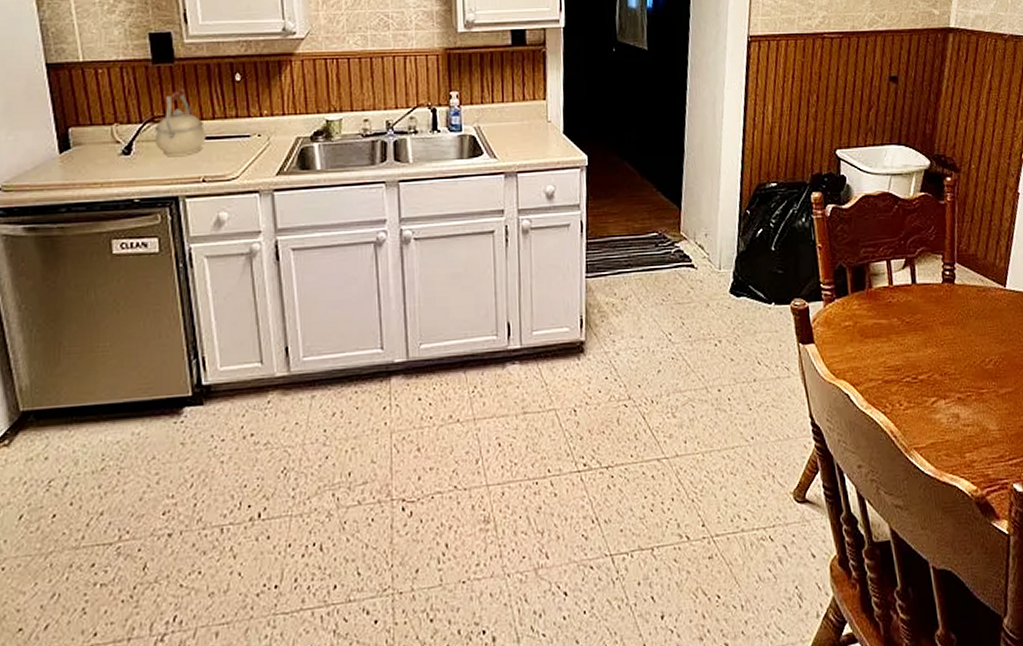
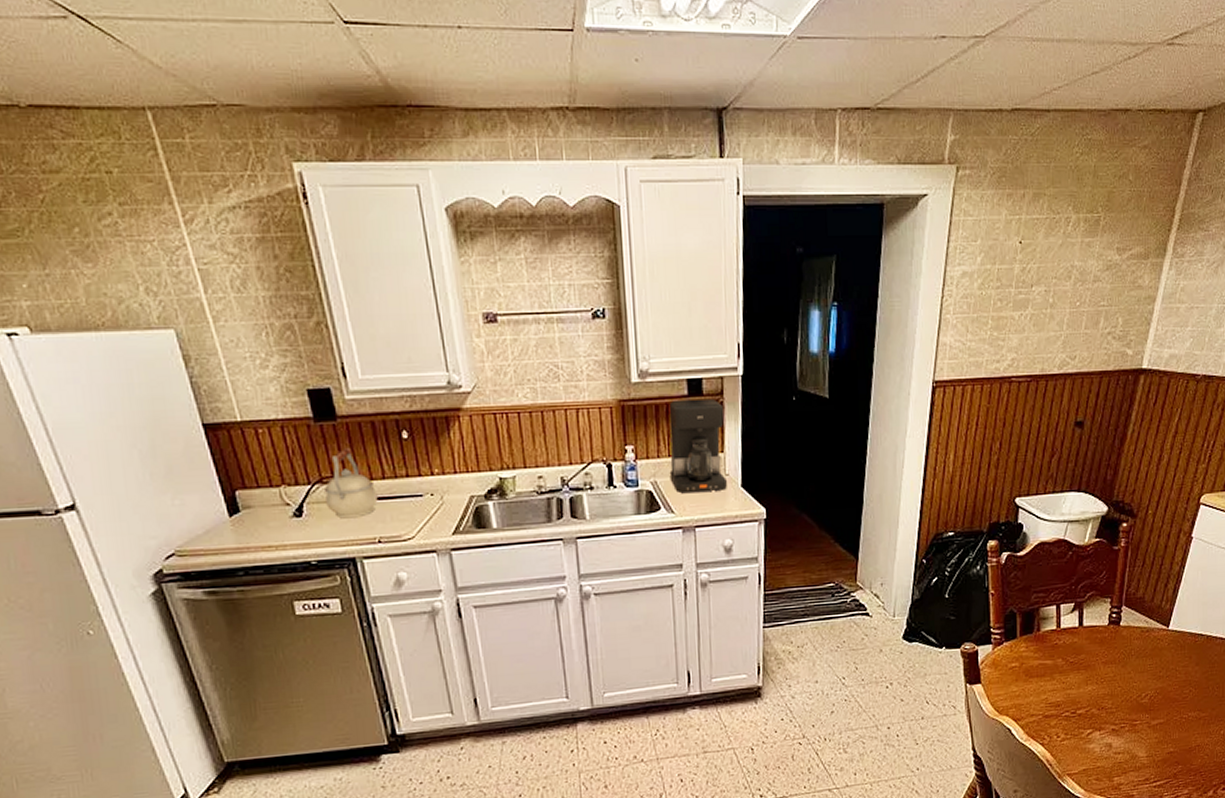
coffee maker: none [492,48,549,138] -> present [669,398,727,493]

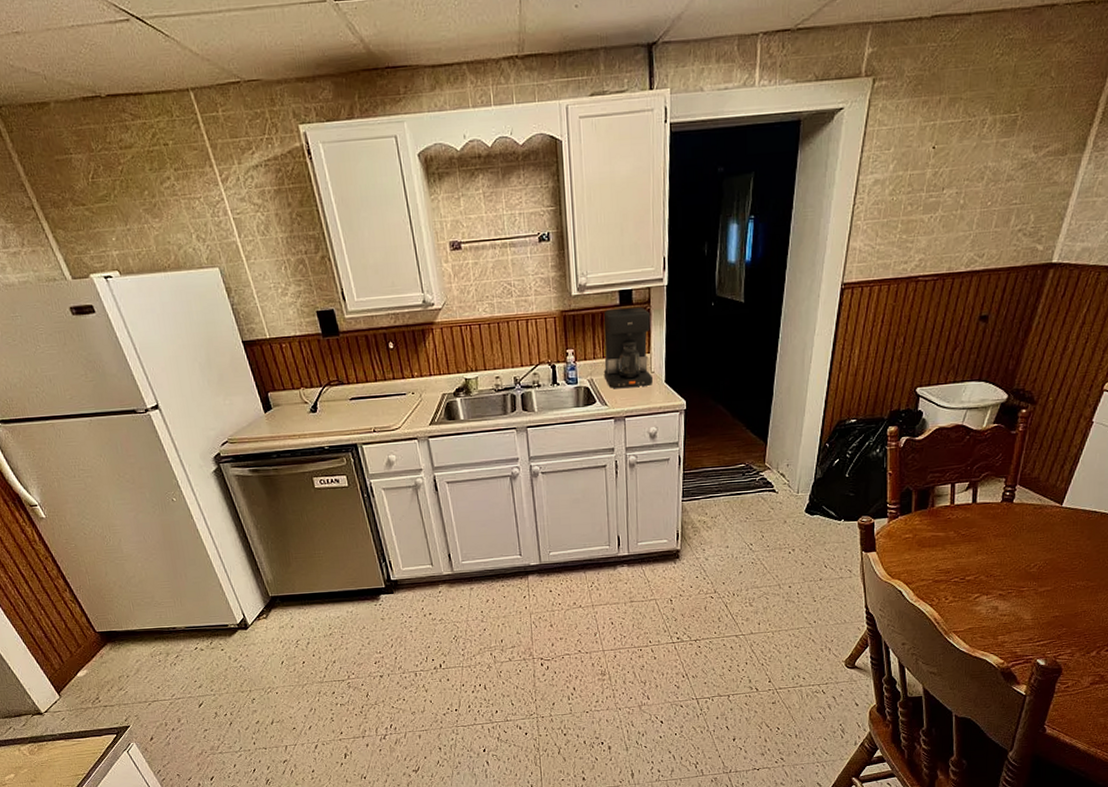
kettle: present [323,447,378,519] -> none [331,356,372,413]

